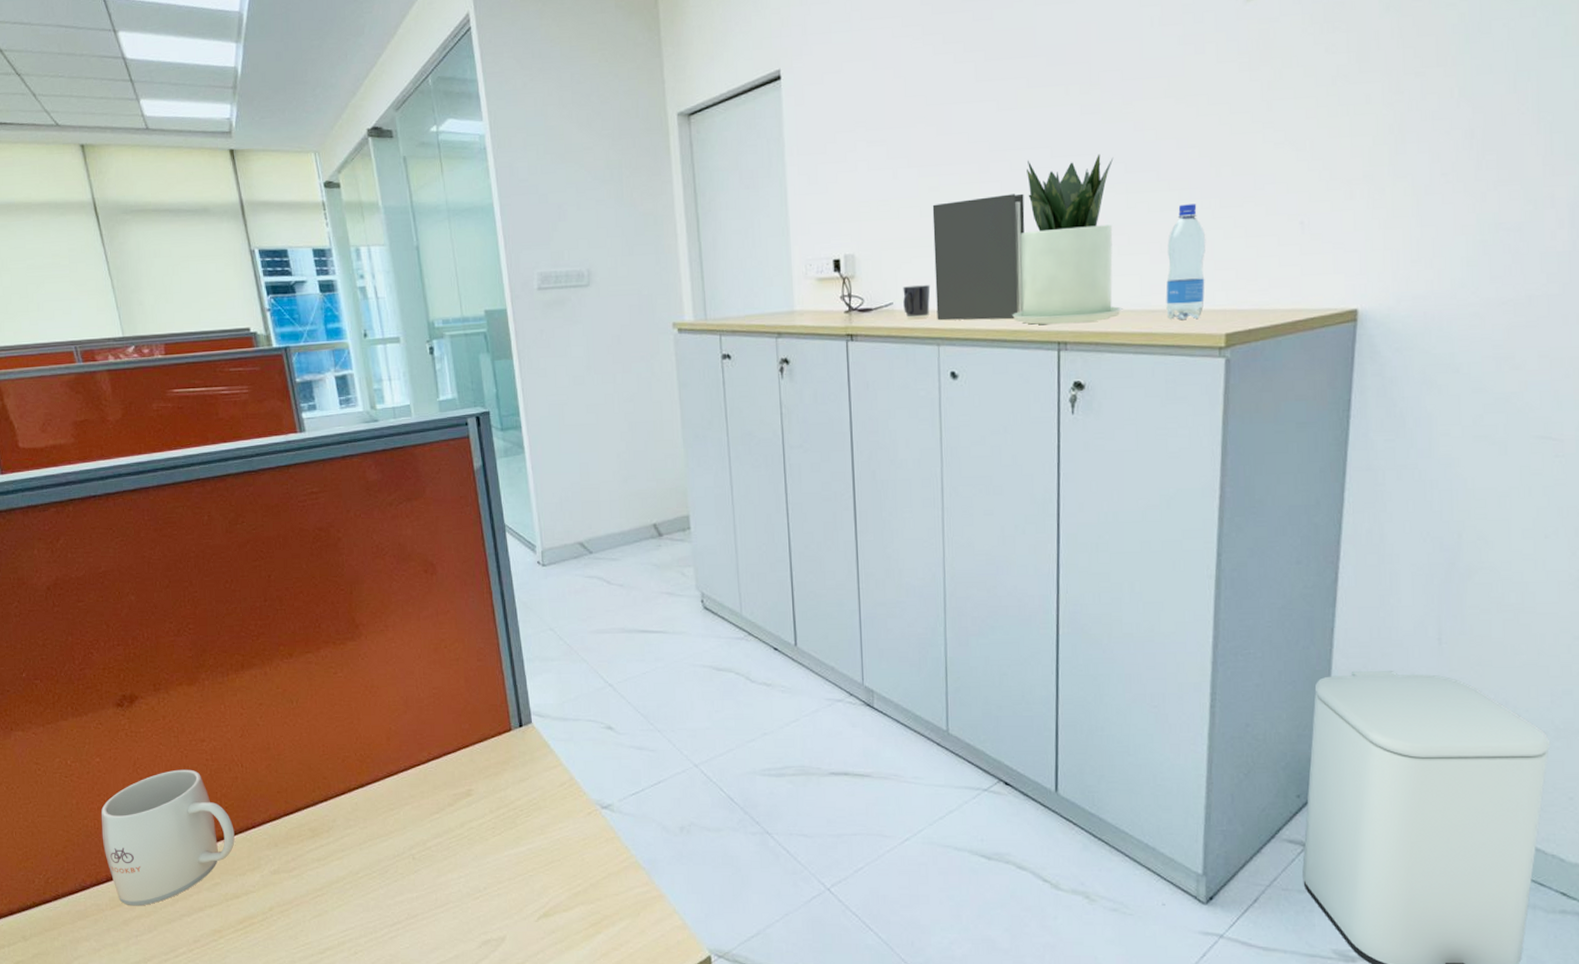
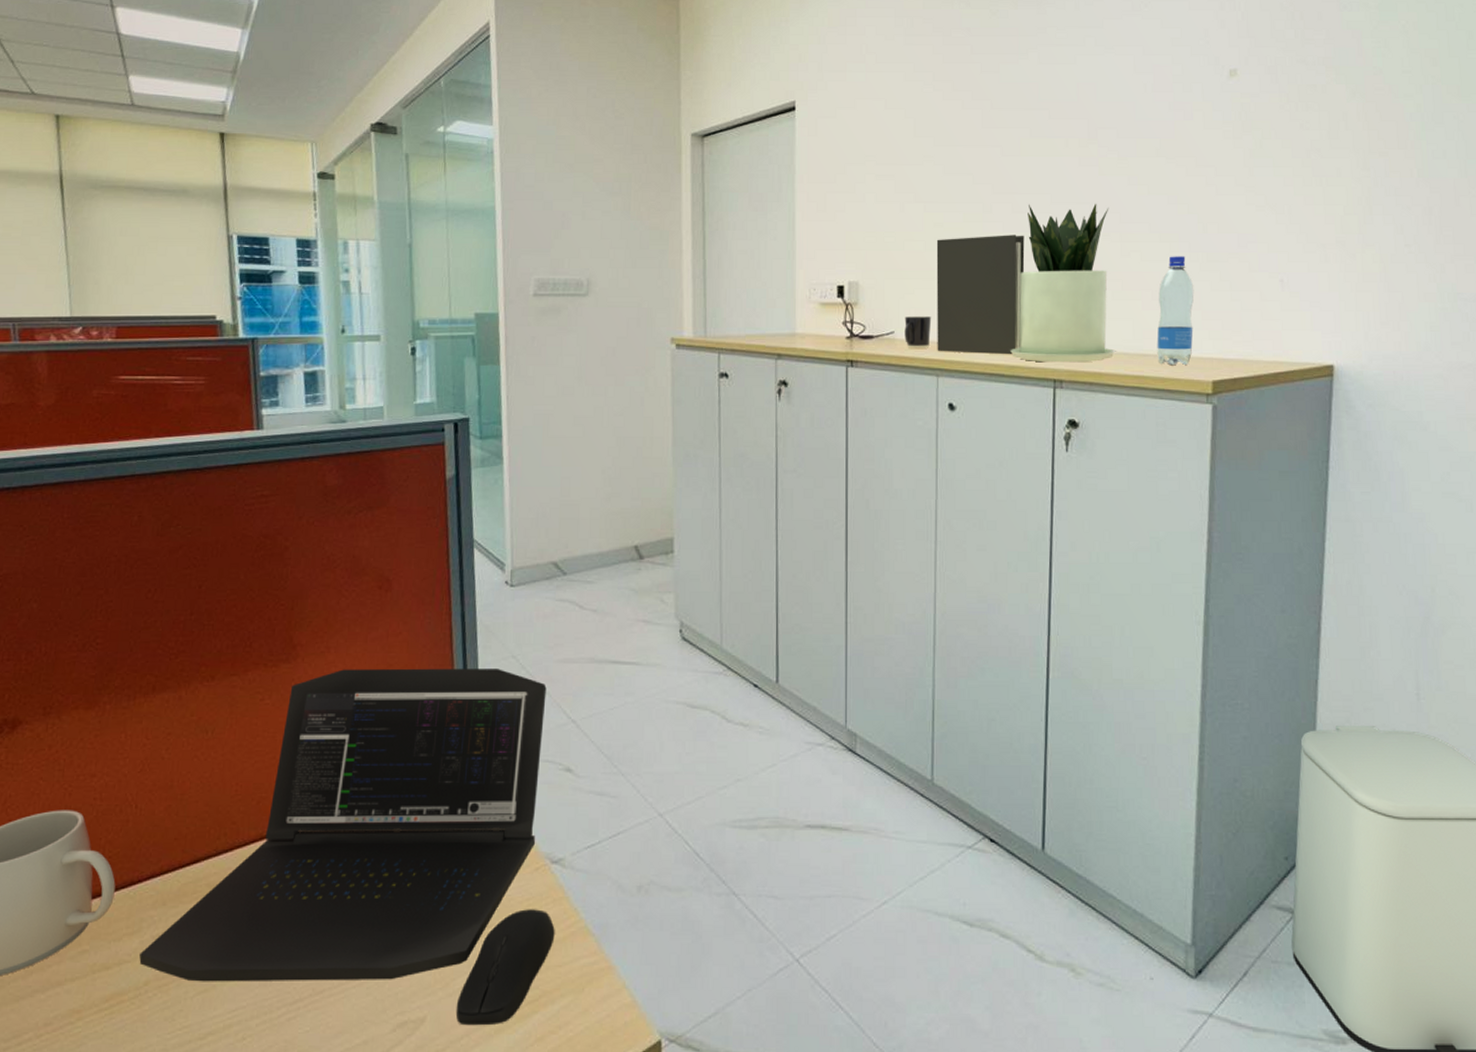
laptop: none [262,640,586,908] -> present [139,668,547,982]
computer mouse: none [530,847,610,944] -> present [455,909,555,1026]

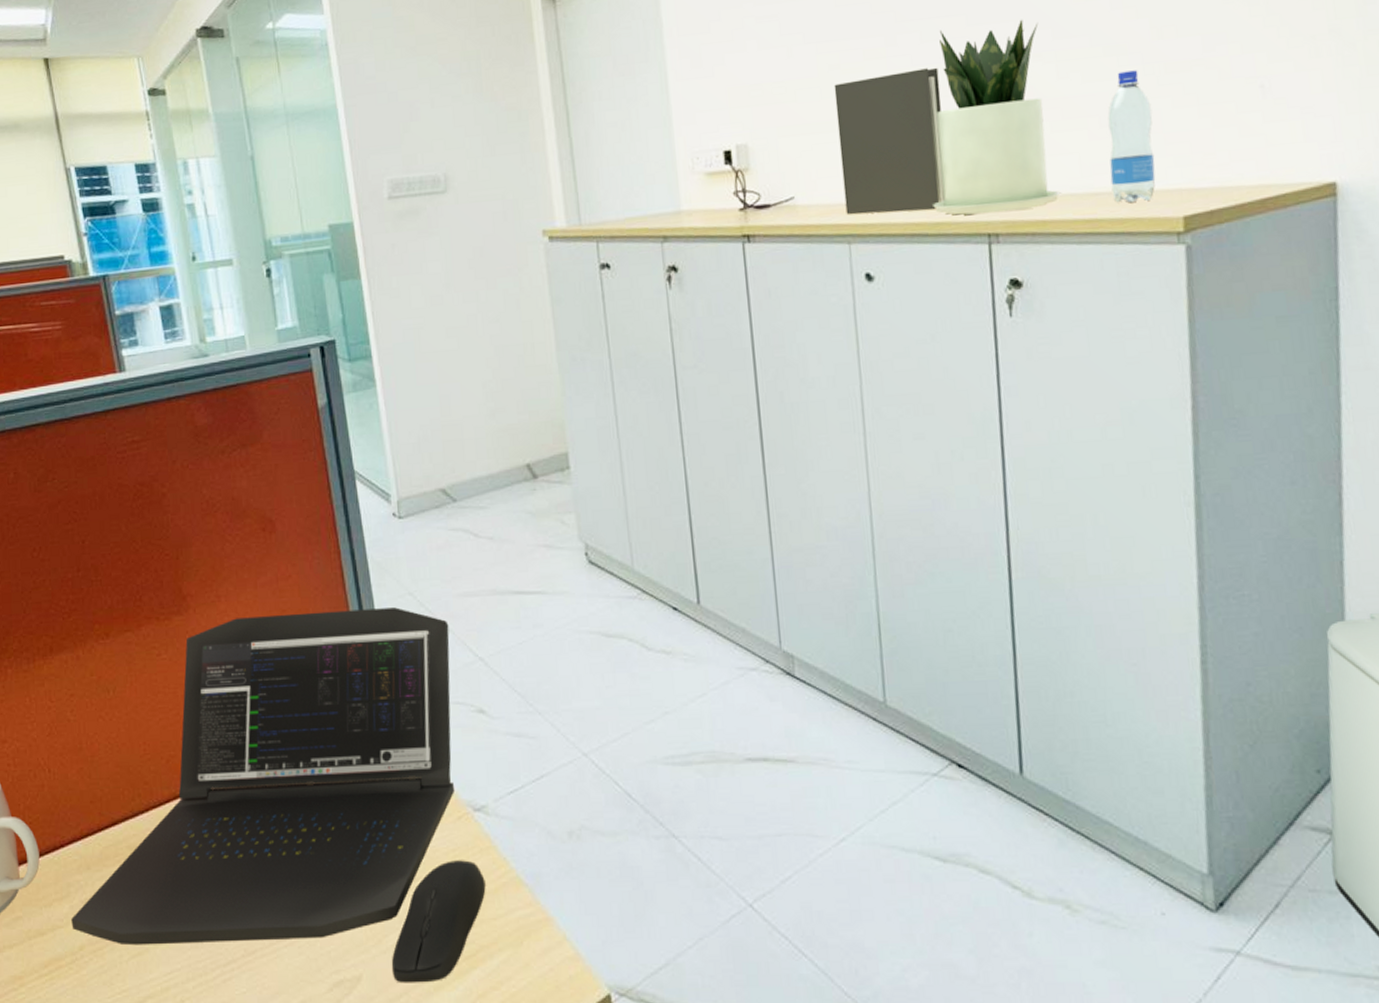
mug: present [905,315,932,348] -> none [804,174,838,215]

